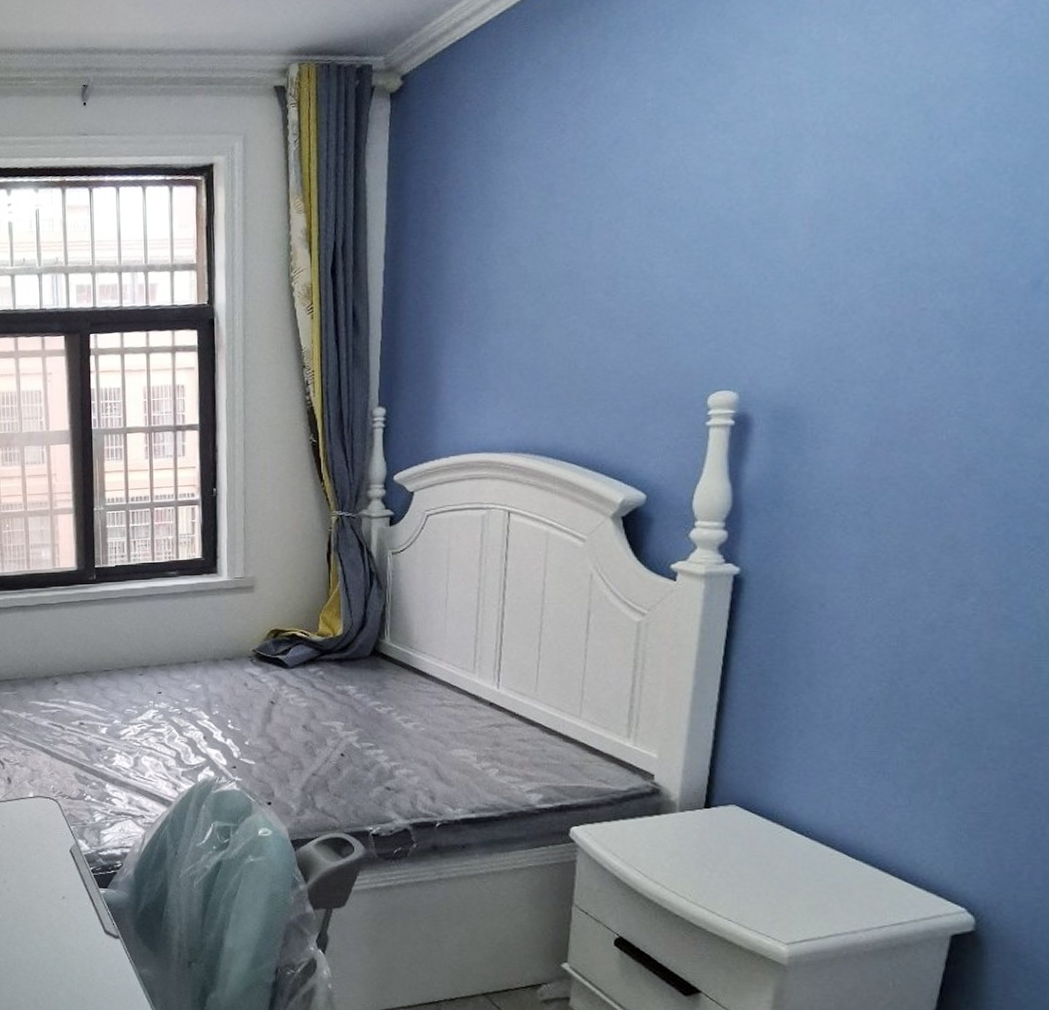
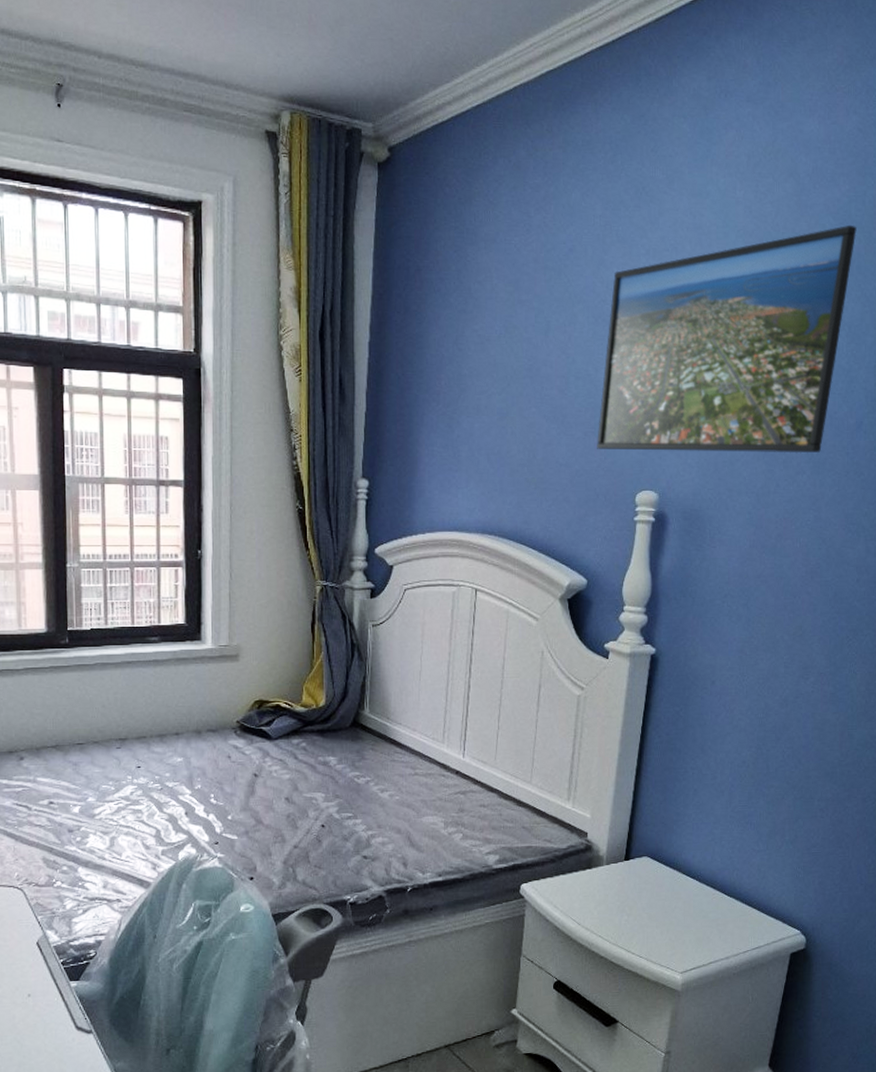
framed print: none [654,45,1022,351] -> present [597,224,857,454]

